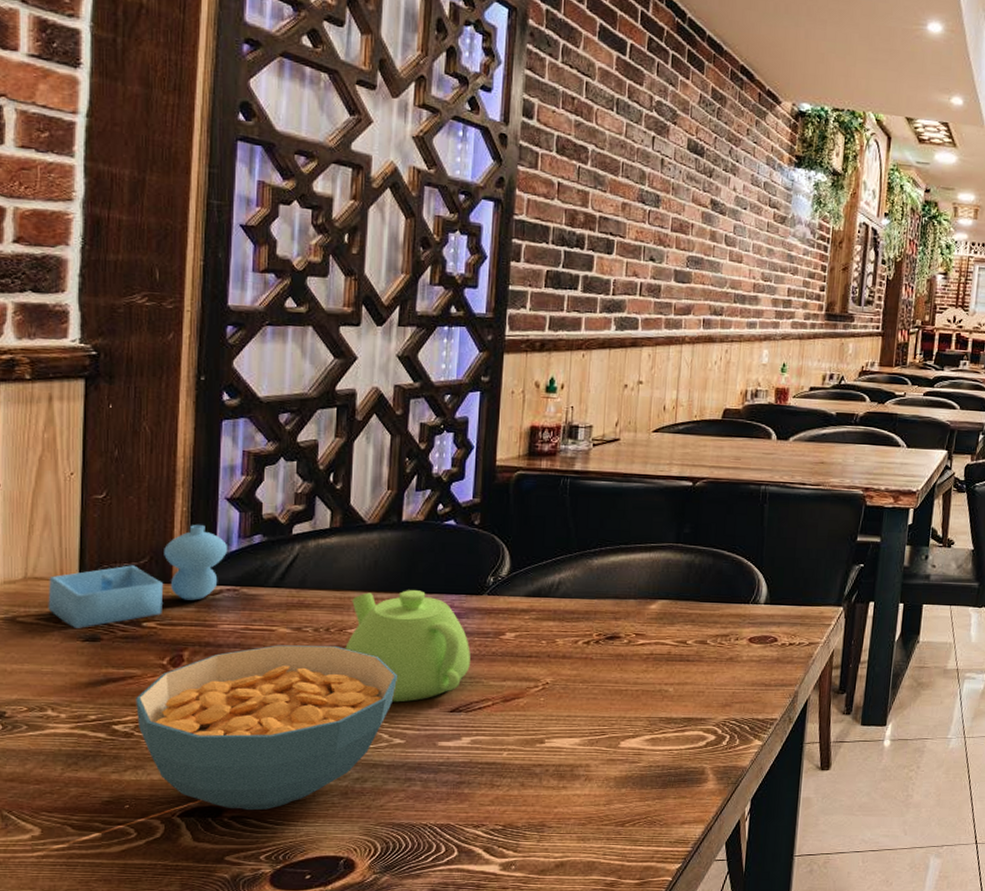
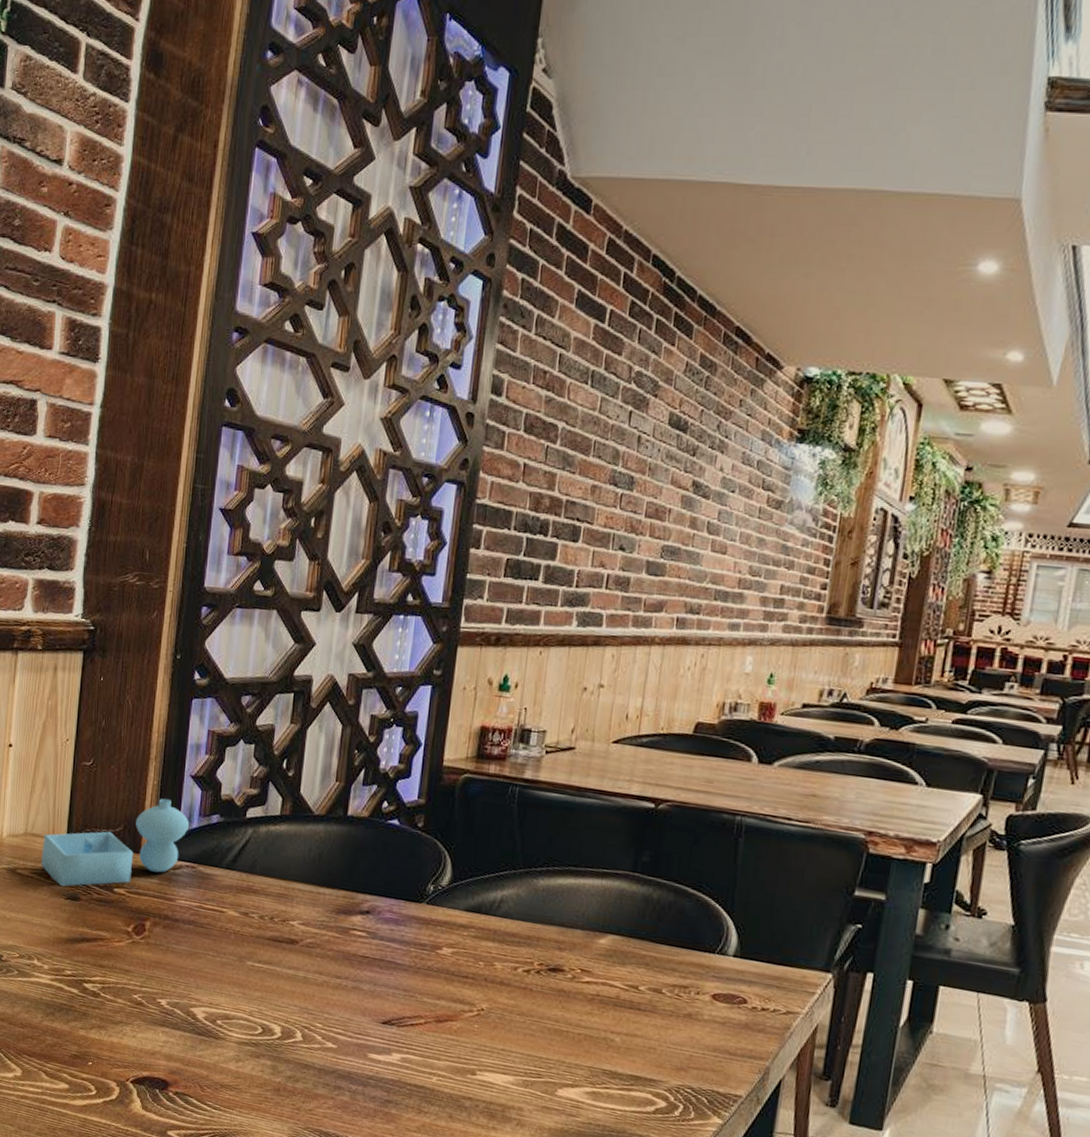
cereal bowl: present [136,645,399,810] -> none [103,927,335,1092]
teapot: present [345,590,470,703] -> none [287,885,406,1006]

